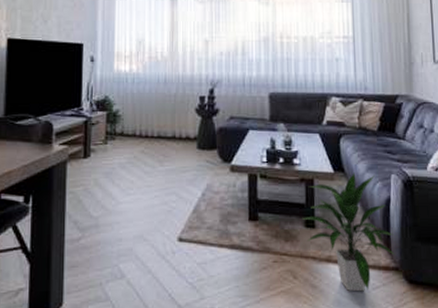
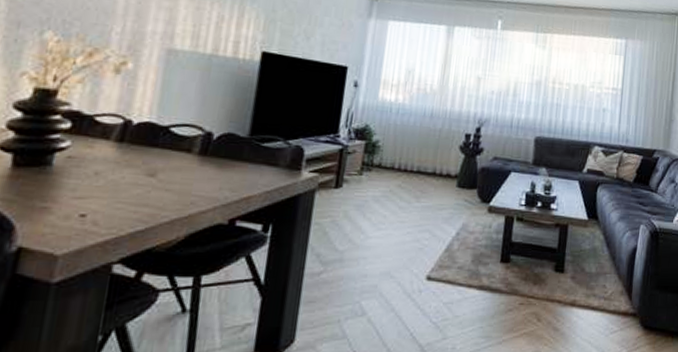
indoor plant: present [302,172,395,292] -> none [552,221,637,336]

